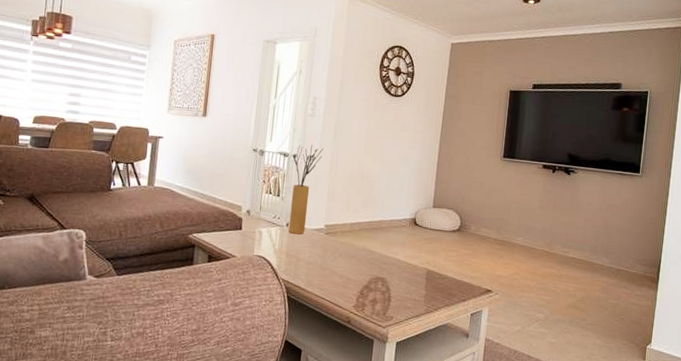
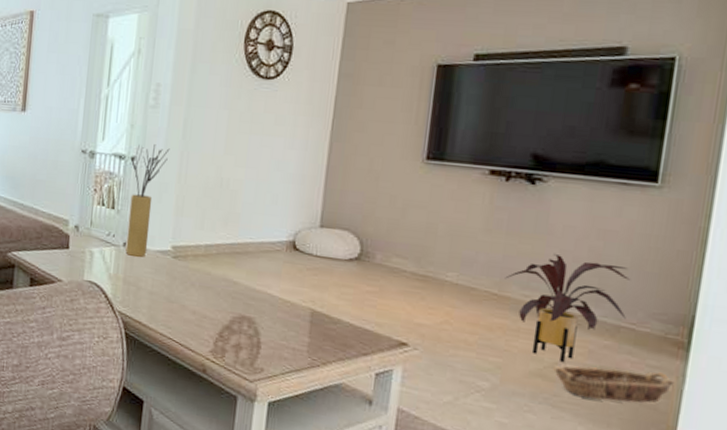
house plant: none [552,222,626,297] -> present [505,253,631,363]
basket: none [581,298,650,321] -> present [552,366,675,403]

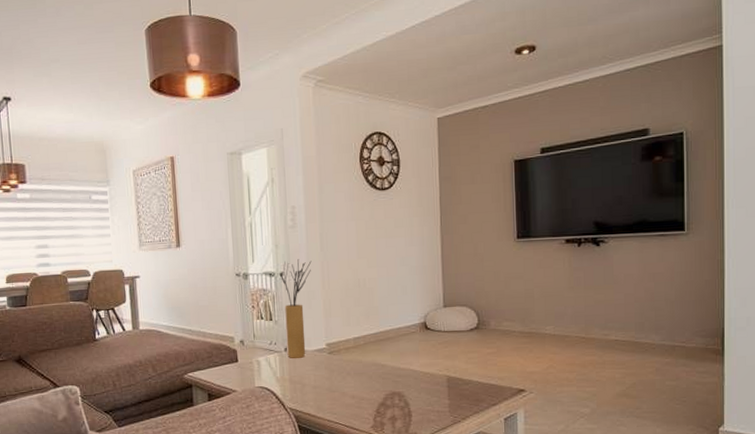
house plant: present [505,253,631,363] -> none [588,297,678,382]
basket: present [552,366,675,403] -> none [632,375,717,406]

